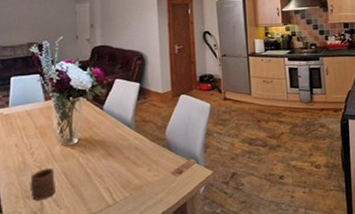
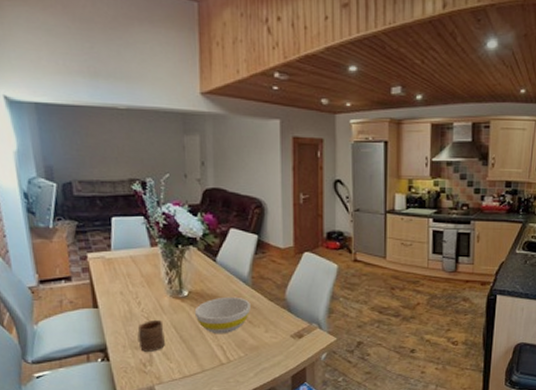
bowl: none [83,140,135,177] -> present [194,296,251,335]

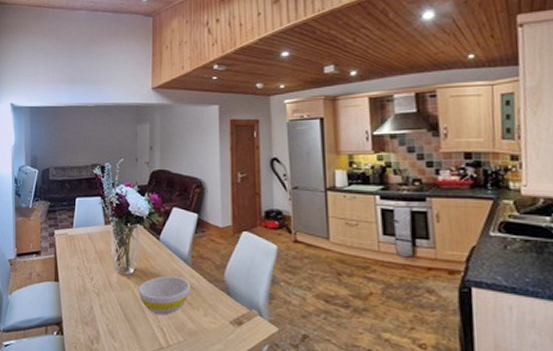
cup: present [137,319,165,352] -> none [88,295,111,329]

